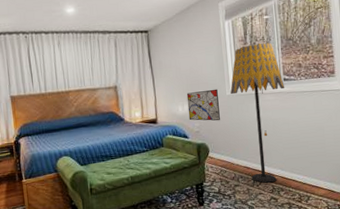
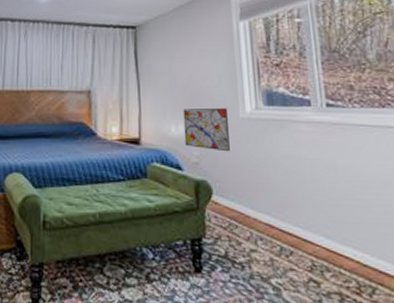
floor lamp: present [230,43,285,183] -> none [246,53,329,255]

